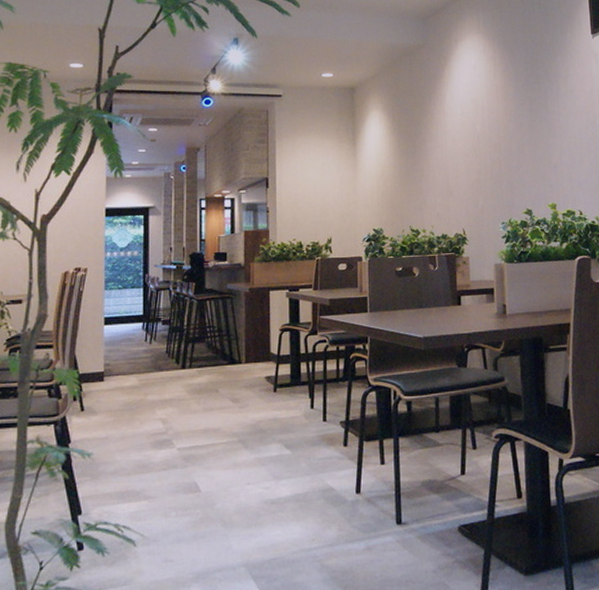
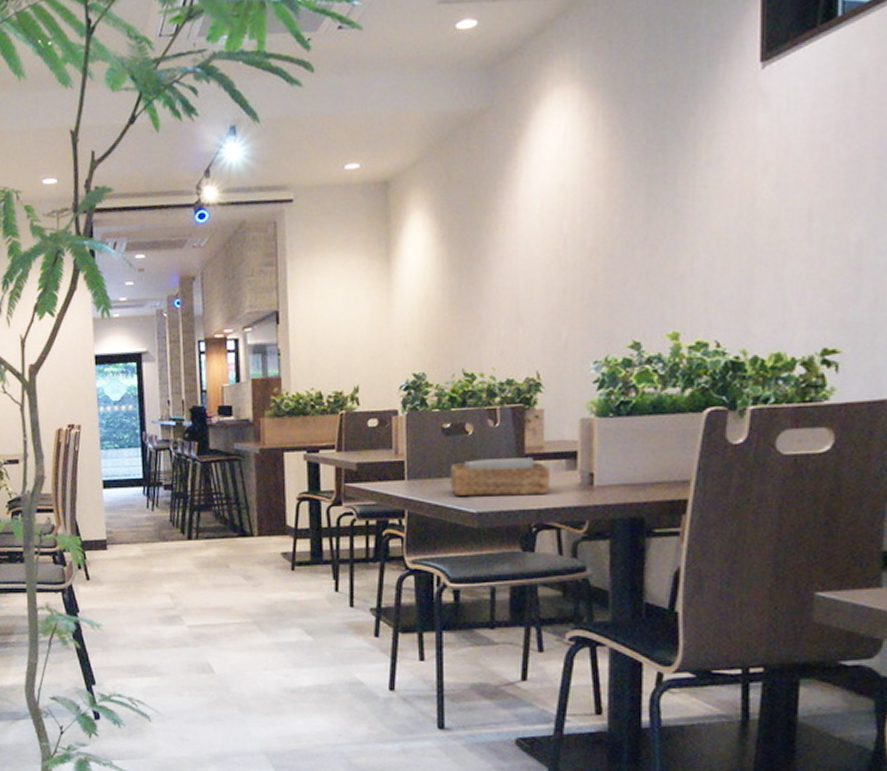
napkin holder: none [402,293,476,325] -> present [450,458,550,497]

